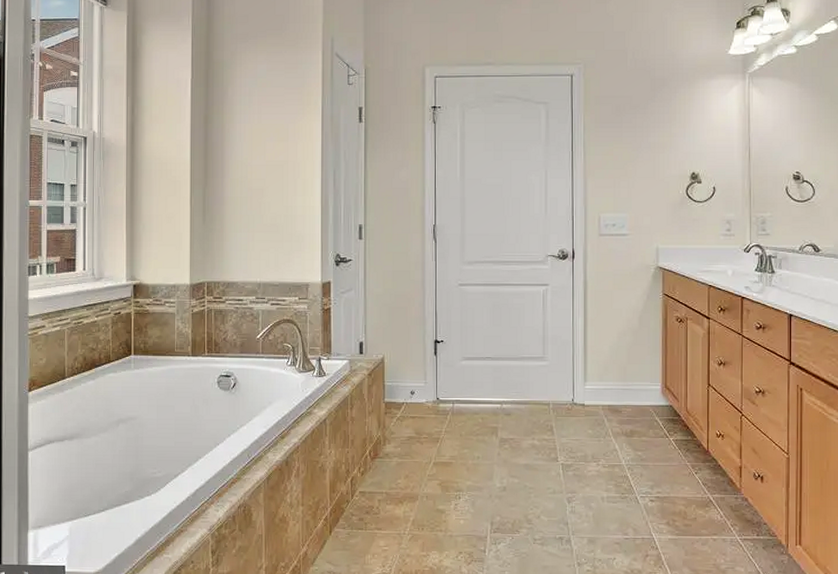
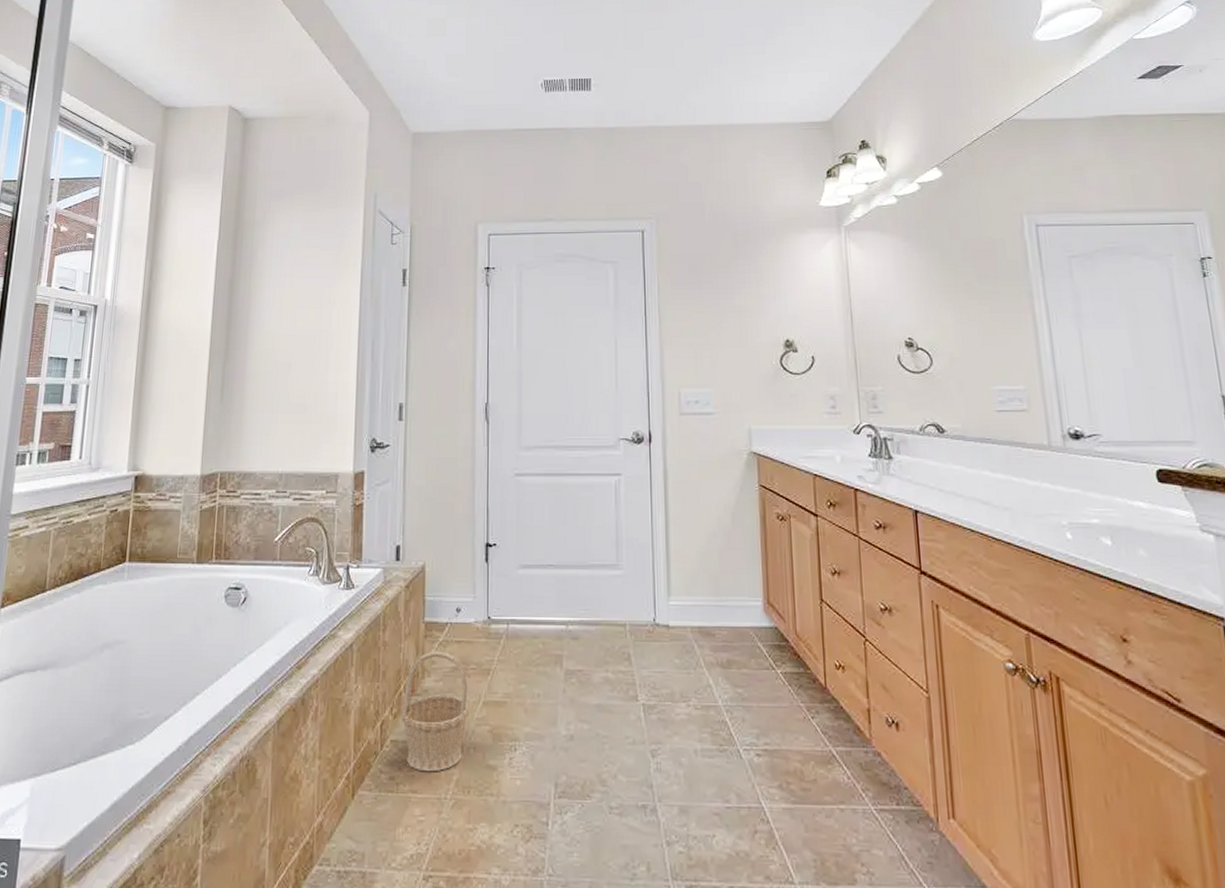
basket: none [367,424,422,515] -> present [401,650,469,772]

